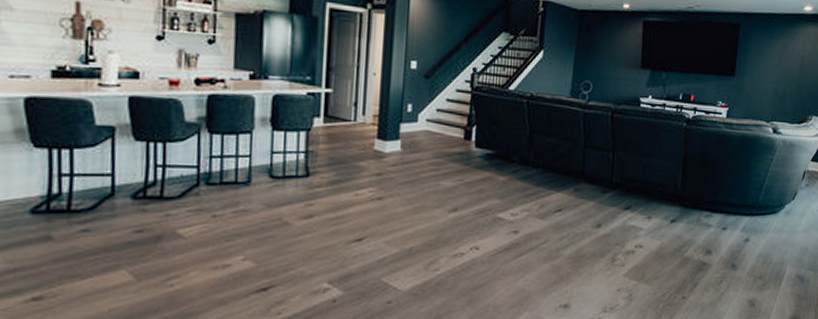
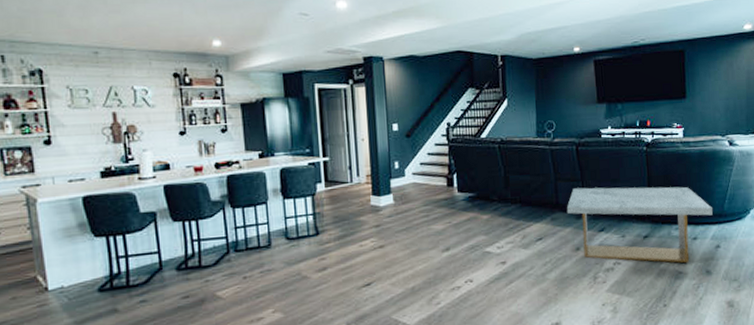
coffee table: none [592,159,747,254] -> present [566,186,713,263]

